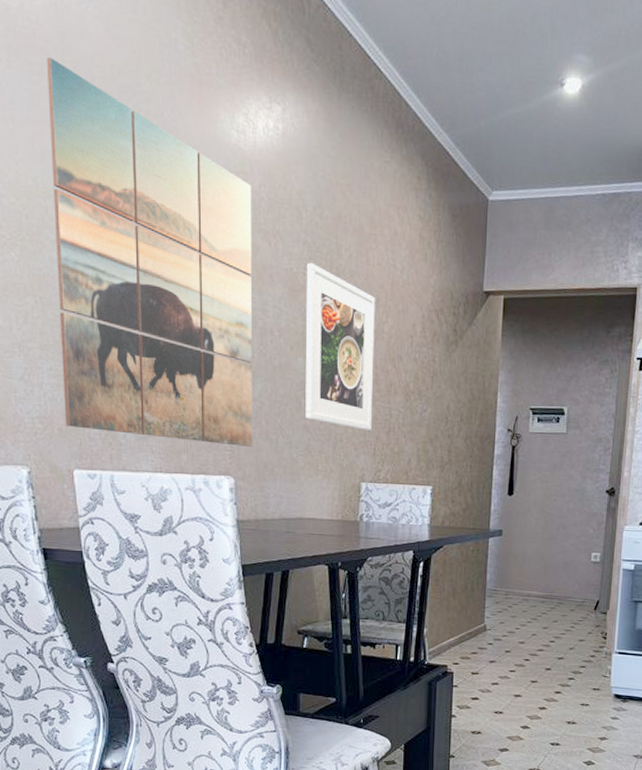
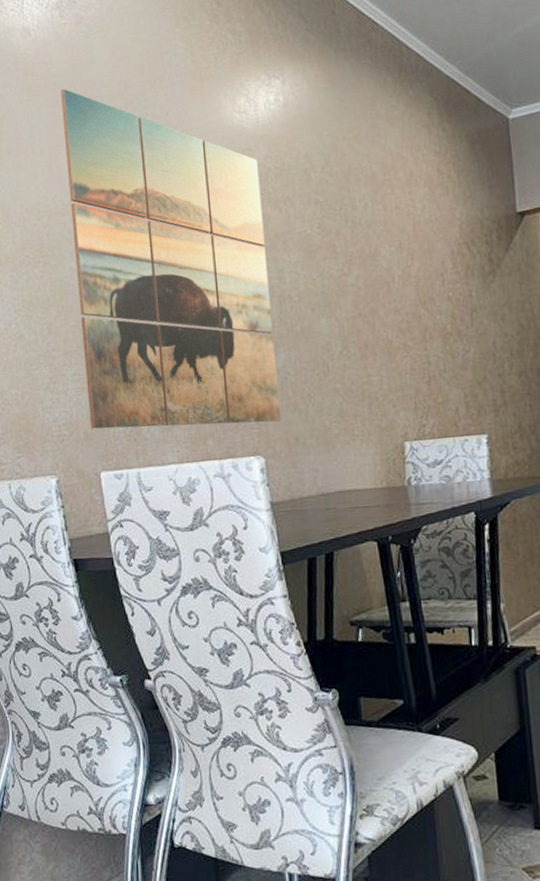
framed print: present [305,262,375,430] -> none [320,220,409,384]

